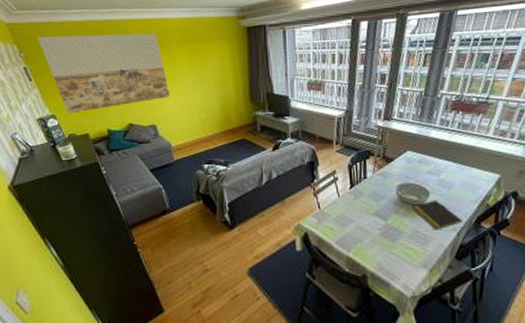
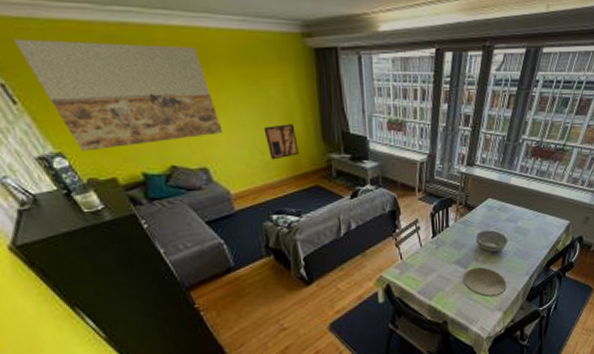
wall art: none [202,88,229,118] -> present [263,124,299,160]
bowl: none [382,220,431,253] -> present [462,267,506,297]
notepad: present [412,199,463,230] -> none [491,246,535,275]

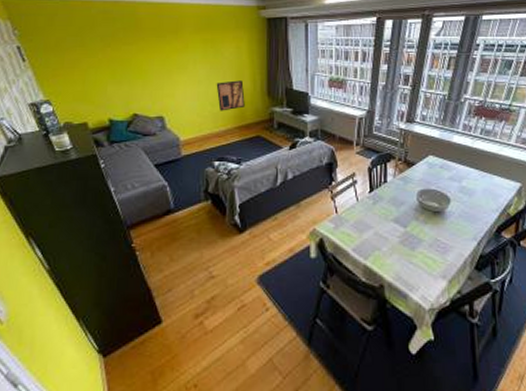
wall art: present [15,39,223,152] -> none [35,14,181,100]
bowl: present [462,267,506,297] -> none [401,228,451,262]

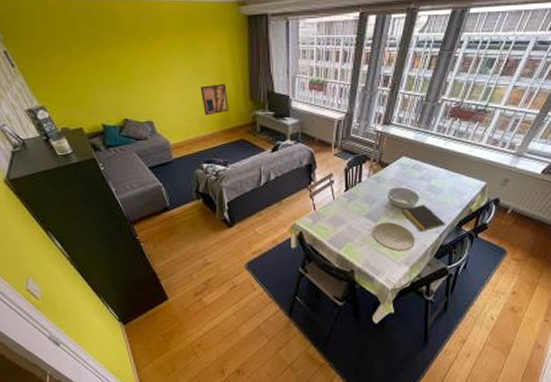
bowl: none [401,228,451,262] -> present [372,222,415,251]
notepad: none [433,207,484,239] -> present [402,204,446,232]

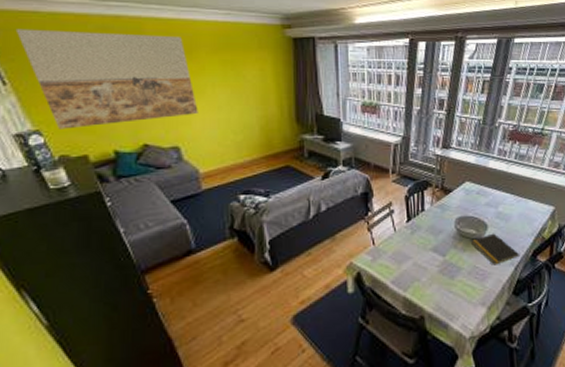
wall art: none [15,14,166,106] -> present [17,28,198,129]
wall art: present [200,84,229,115] -> none [238,106,272,140]
bowl: present [372,222,415,251] -> none [440,255,490,290]

